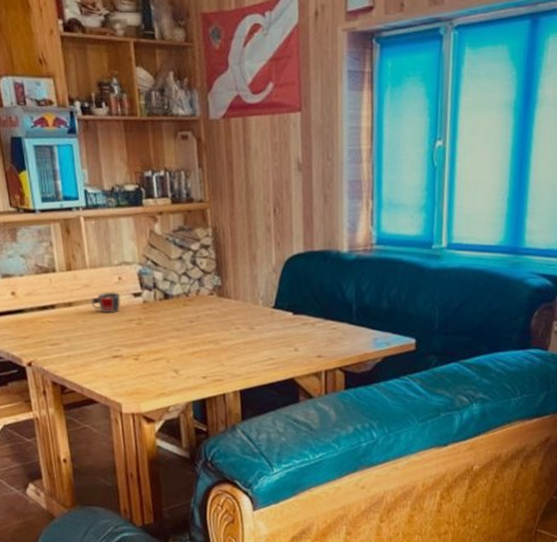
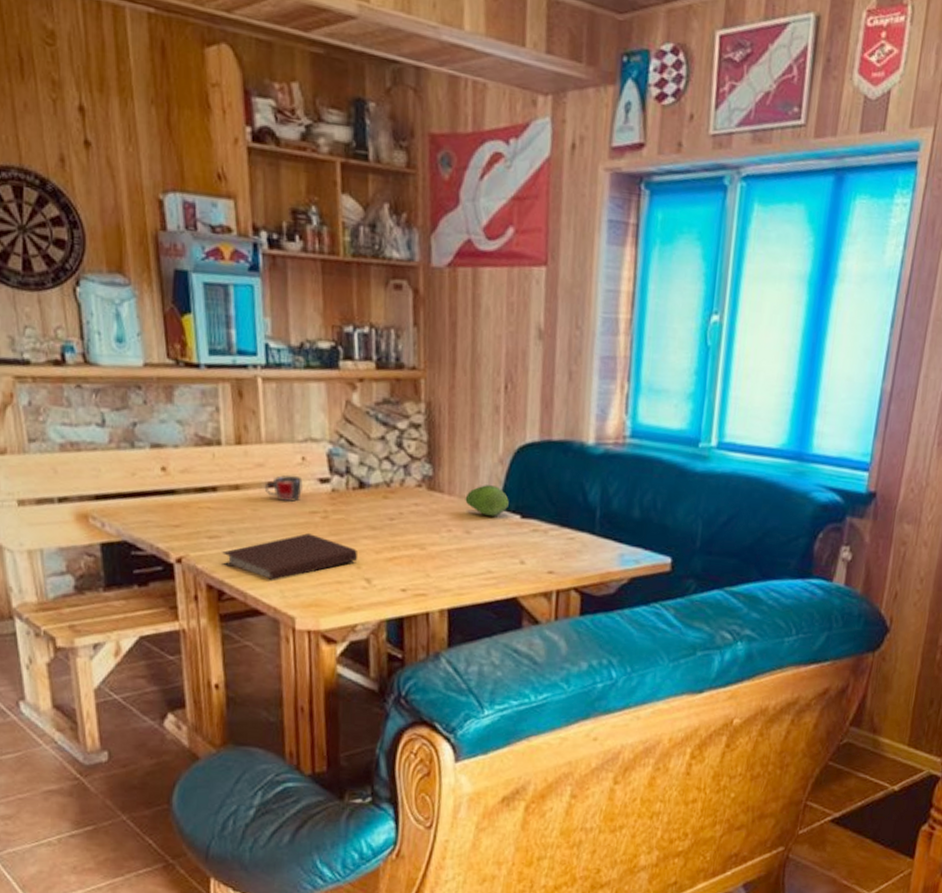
notebook: none [62,337,166,376] -> present [222,533,357,582]
fruit: none [248,290,283,314] -> present [465,485,509,516]

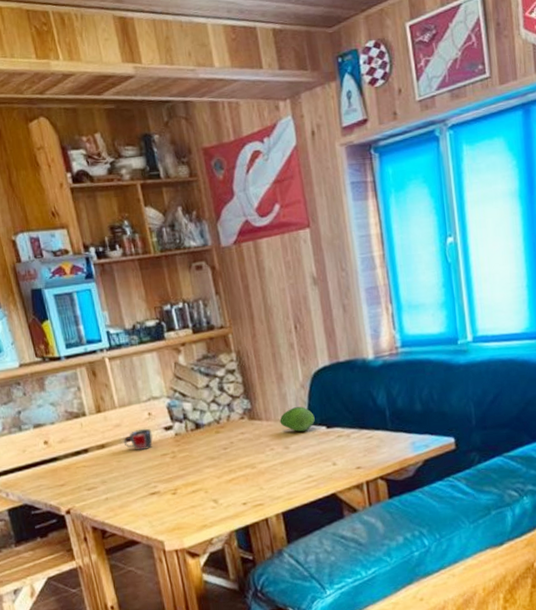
notebook: present [222,533,357,582] -> none [100,472,204,516]

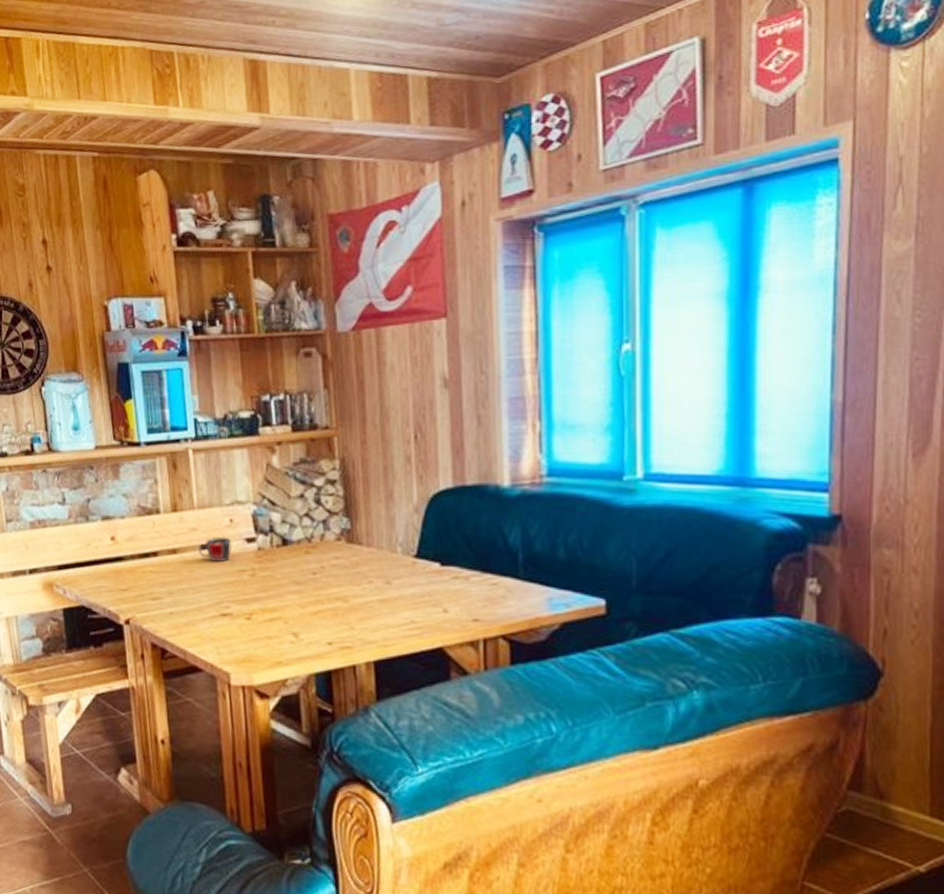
fruit: present [279,406,315,432] -> none [383,534,427,565]

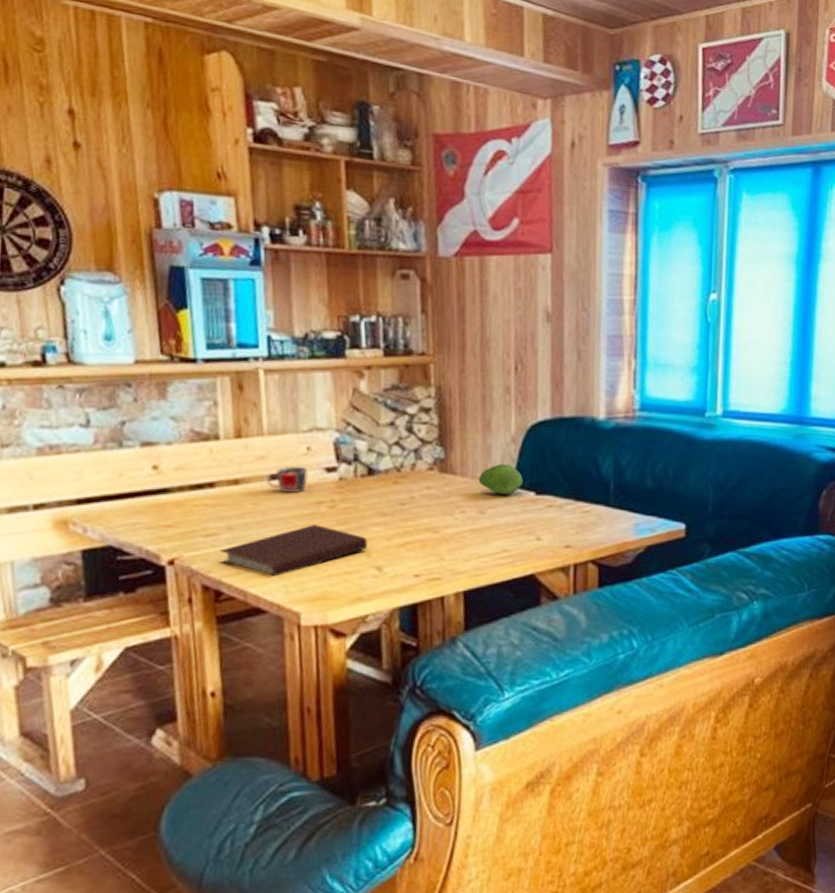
notebook: none [164,591,284,639] -> present [219,525,367,577]
fruit: none [383,534,427,565] -> present [478,464,523,495]

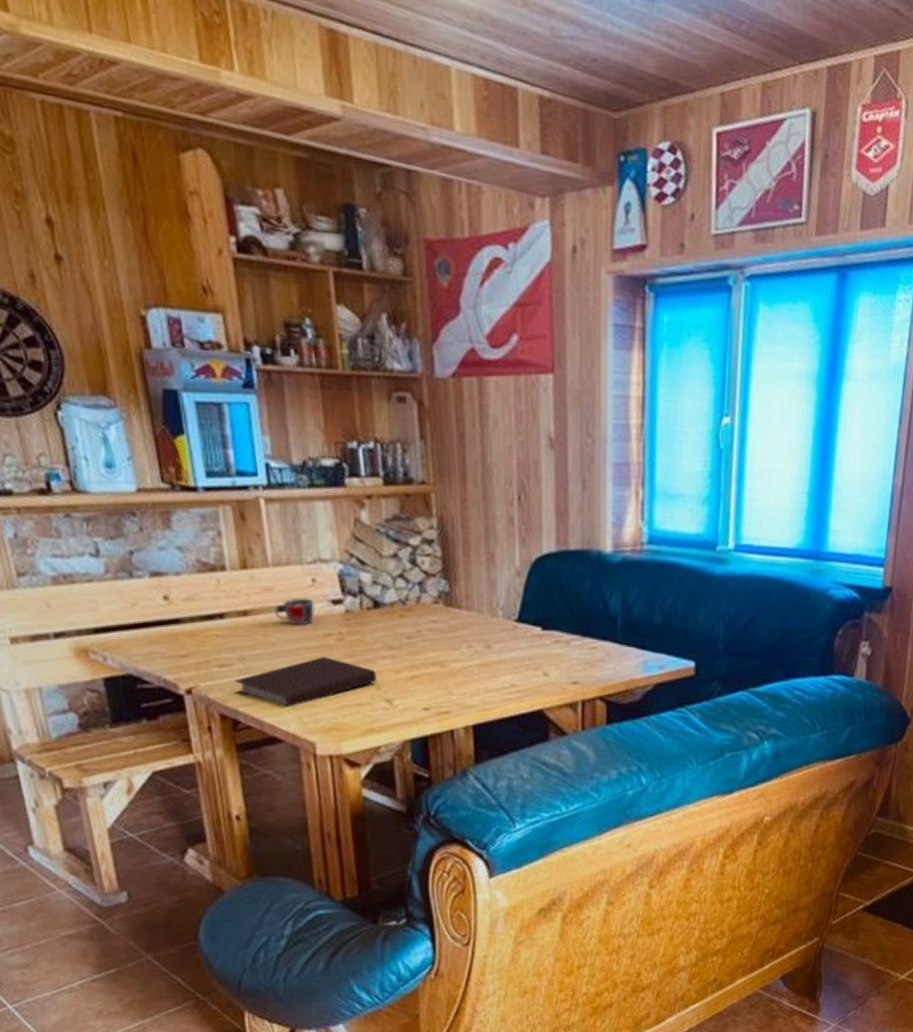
fruit: present [478,464,523,495] -> none [484,598,529,629]

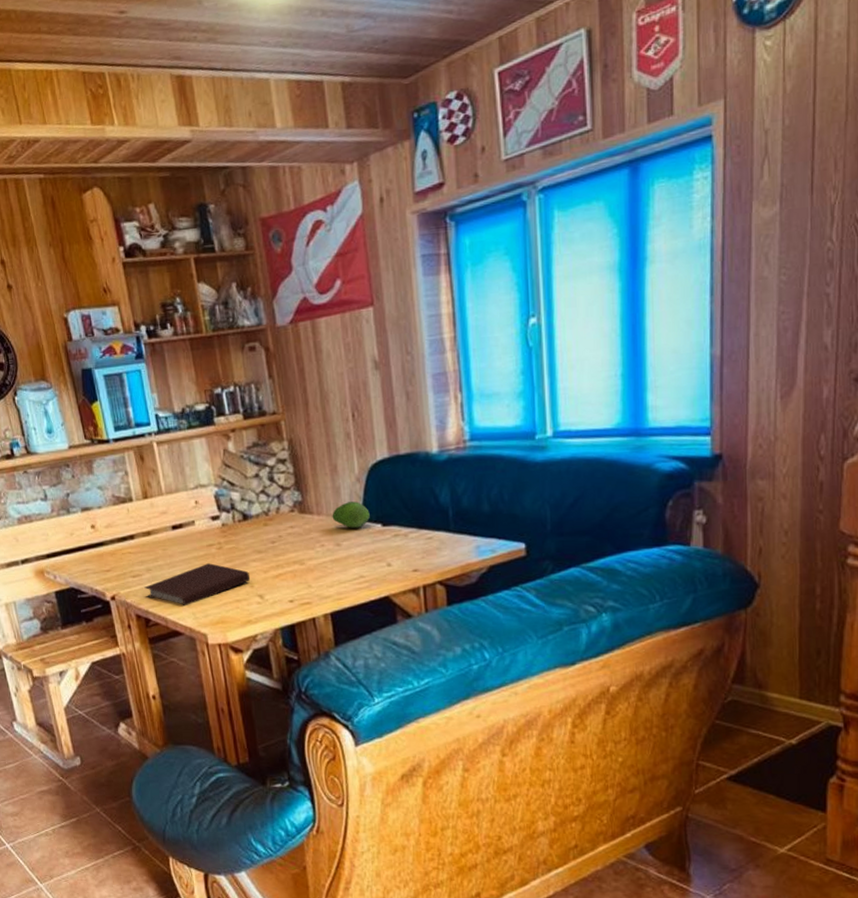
mug: present [274,597,314,626] -> none [169,517,199,540]
fruit: none [484,598,529,629] -> present [332,501,370,528]

